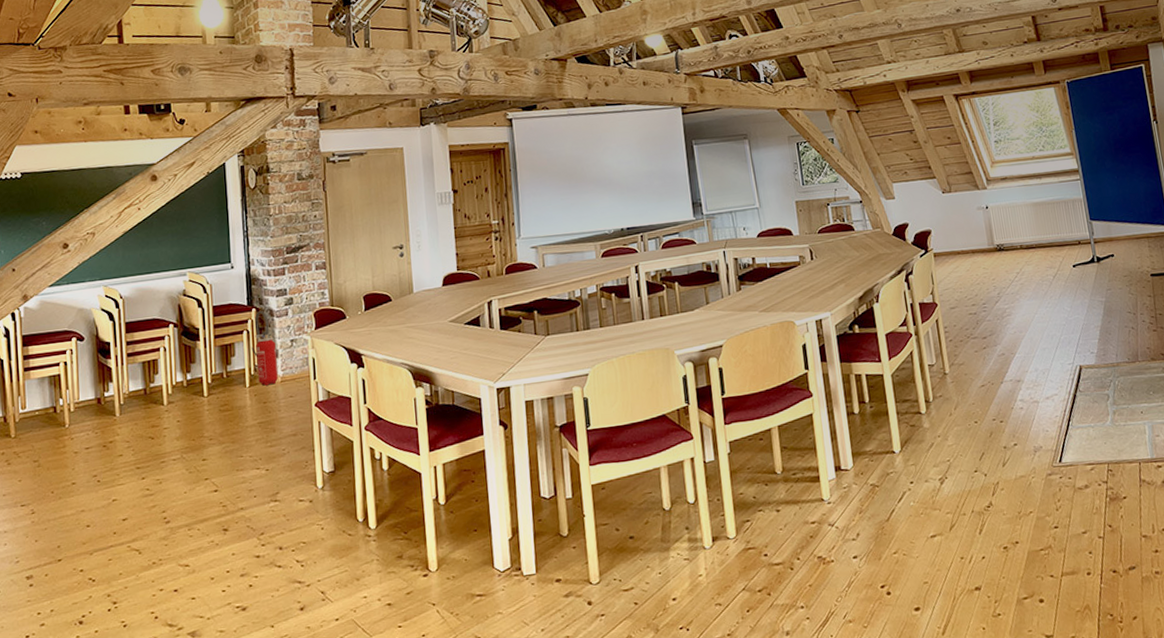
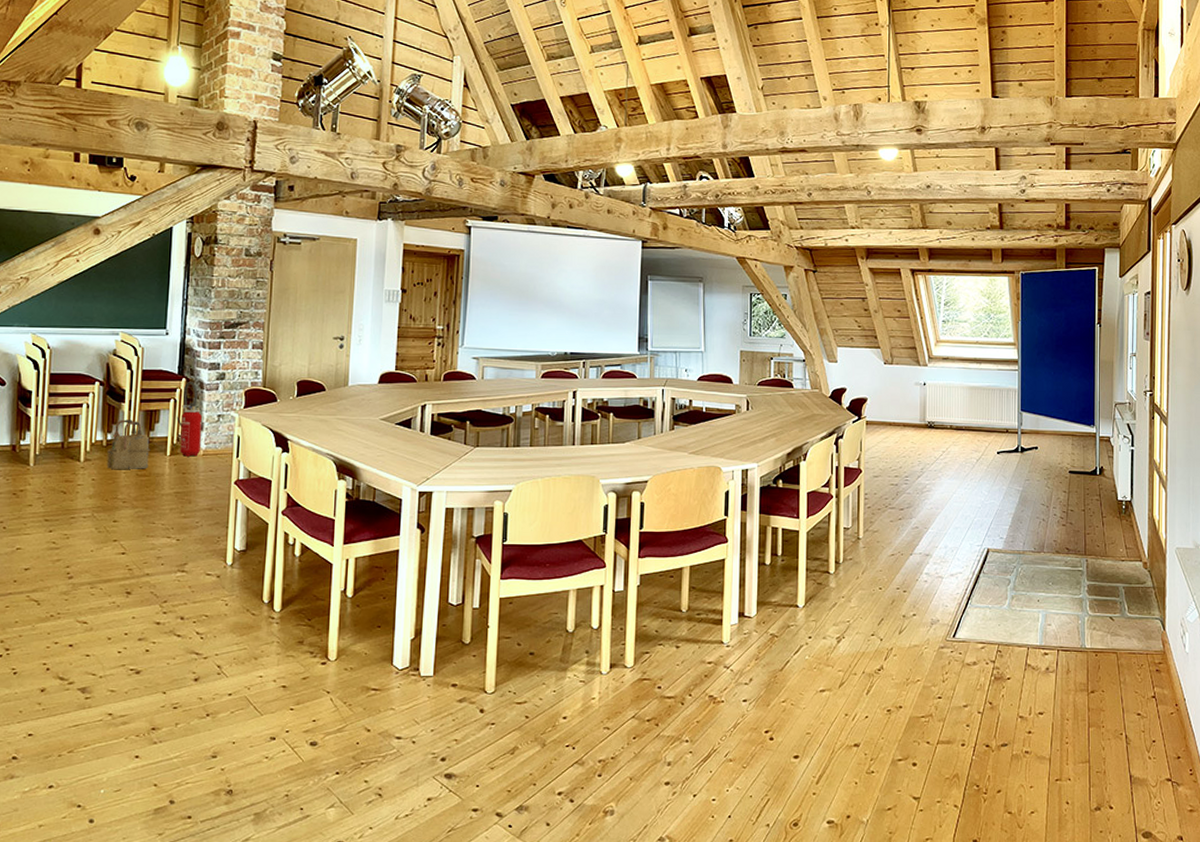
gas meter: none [188,357,230,409] -> present [106,419,151,470]

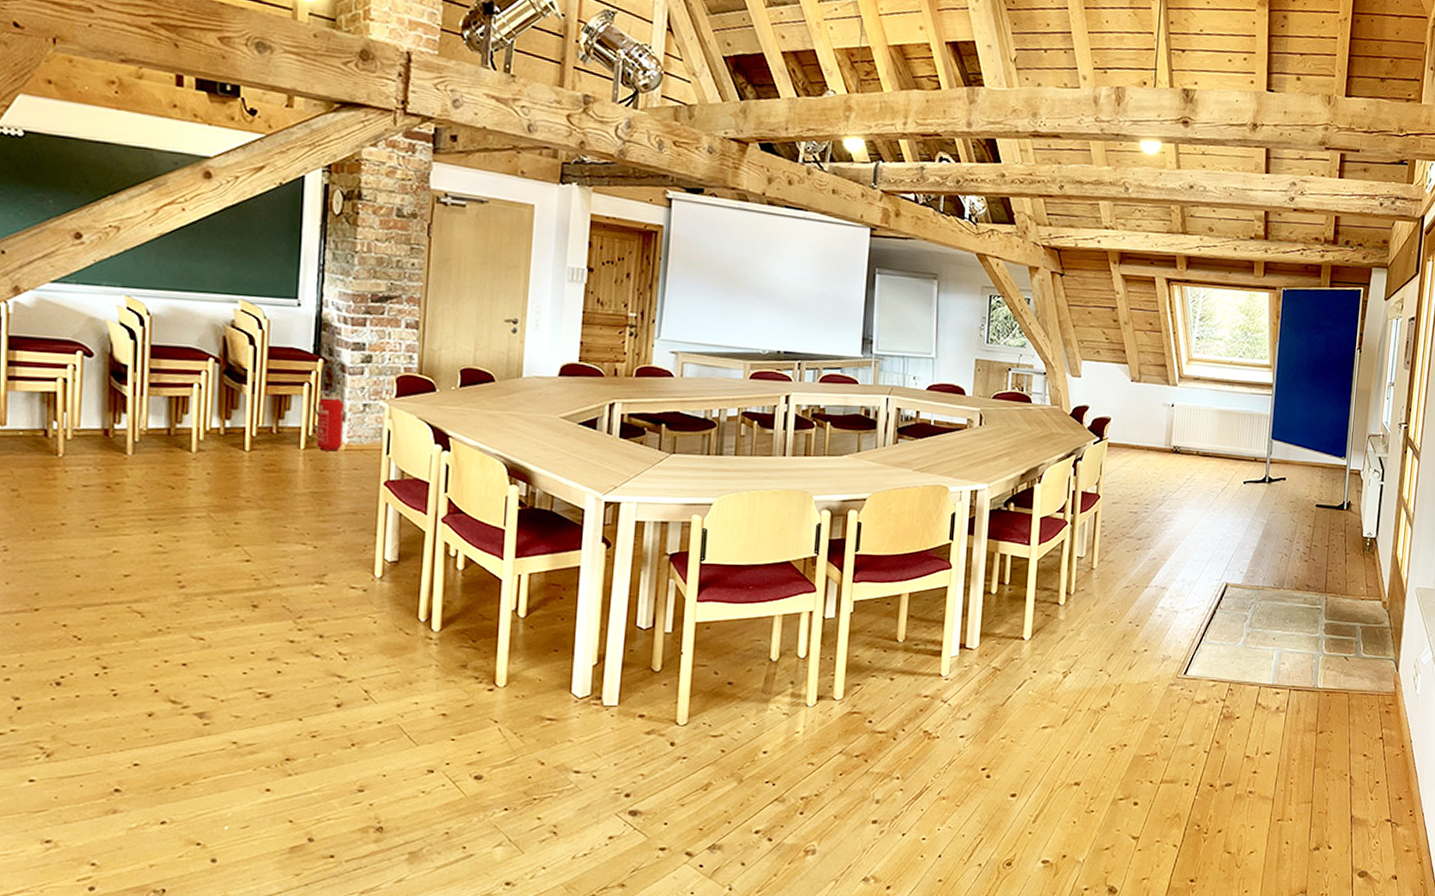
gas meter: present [106,419,151,470] -> none [225,404,280,464]

